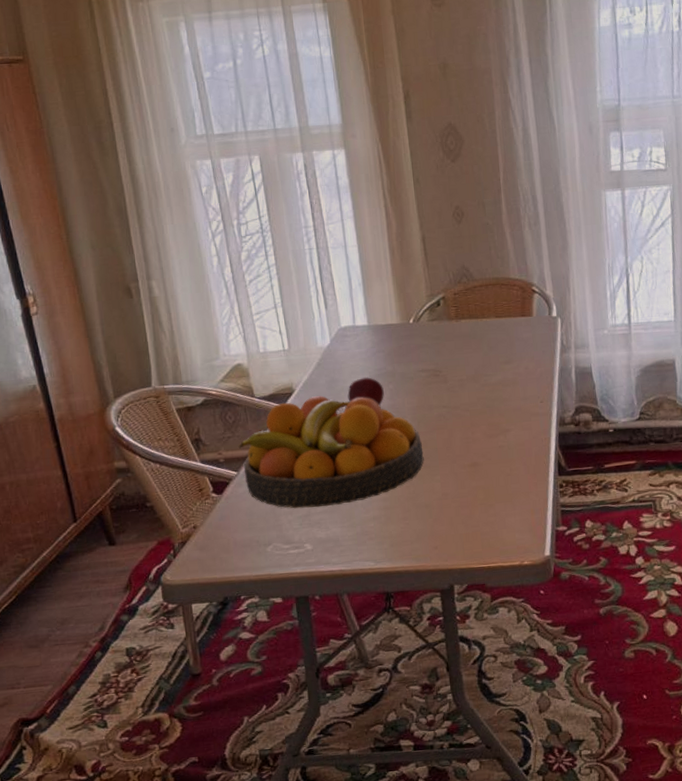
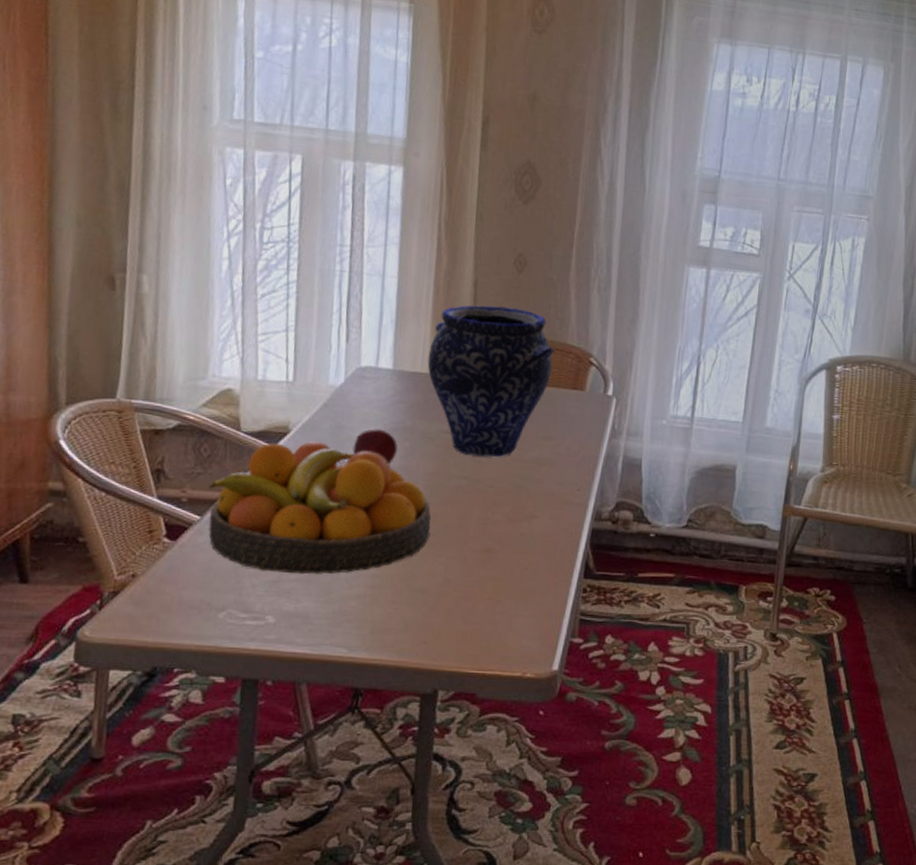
vase: none [395,255,501,388] -> present [427,305,554,458]

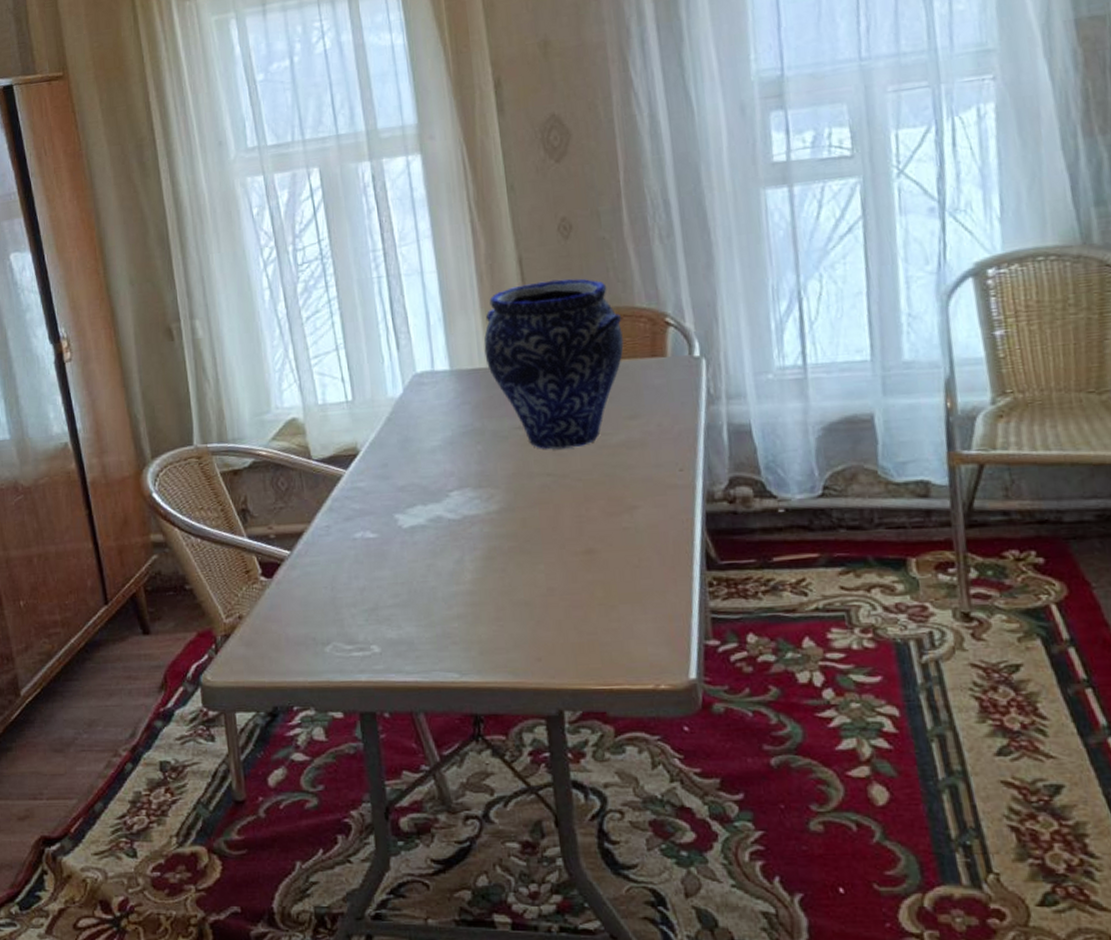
fruit bowl: present [207,441,431,575] -> none [290,458,523,600]
apple: present [353,429,398,465] -> none [424,436,471,472]

